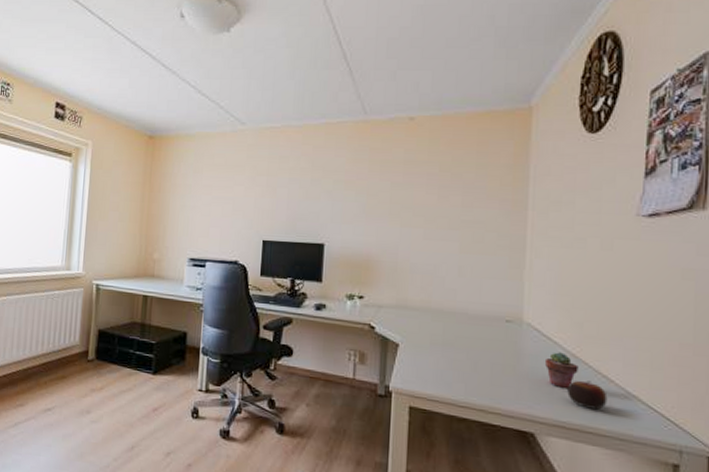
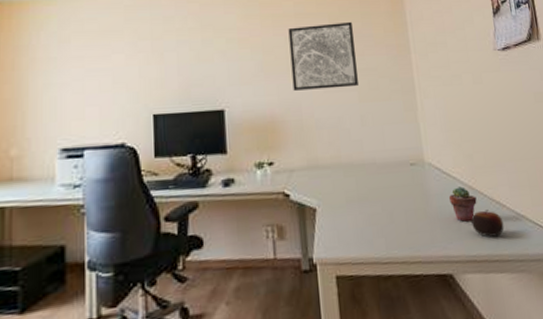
wall art: none [392,172,464,238] -> present [288,21,358,91]

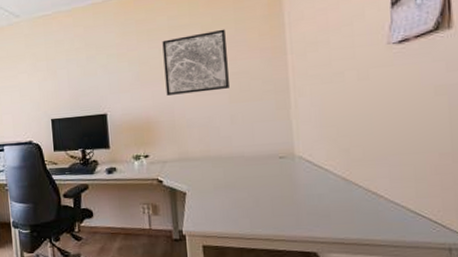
potted succulent: present [449,186,477,222] -> none [319,178,350,209]
apple: present [471,209,505,237] -> none [342,199,379,224]

